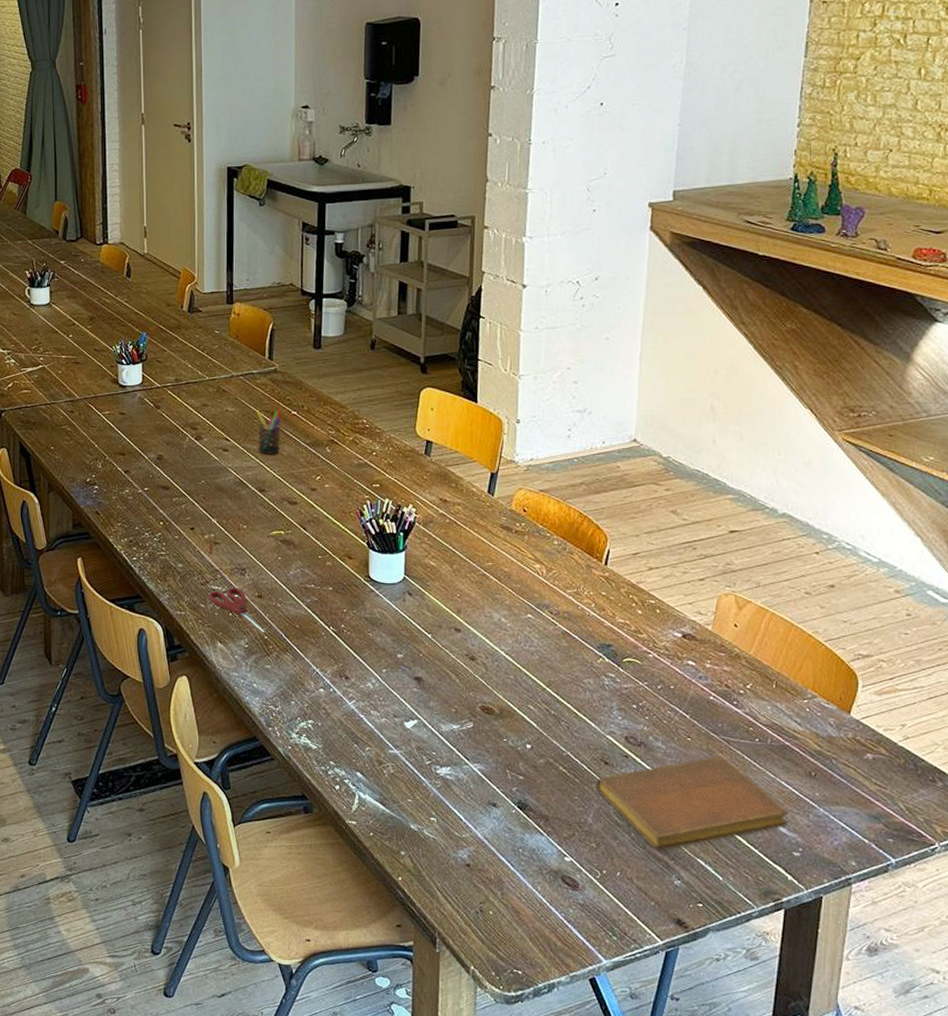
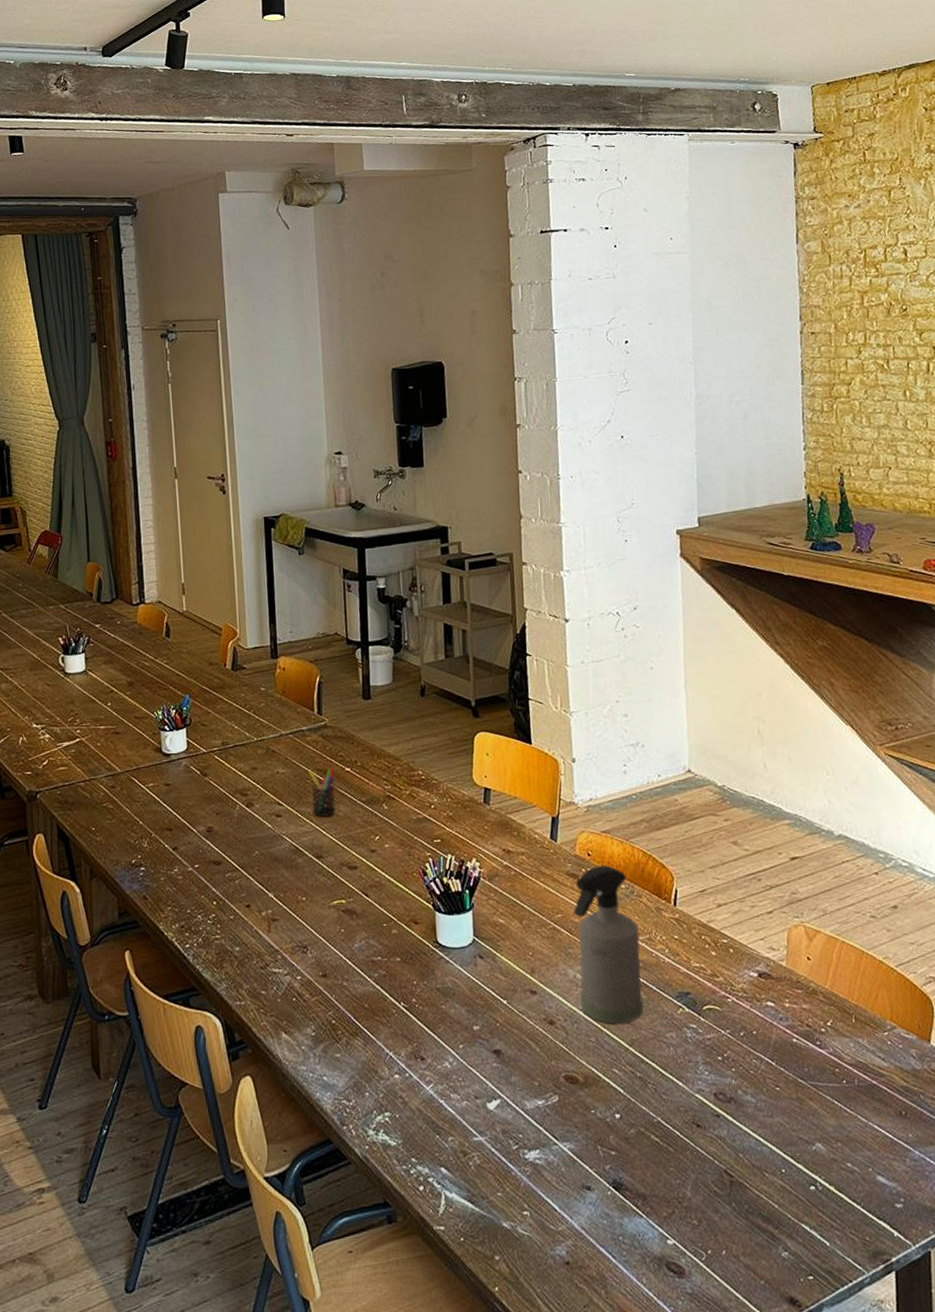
scissors: present [209,588,265,634] -> none [269,968,332,1018]
spray bottle: none [502,522,567,666] -> present [573,865,644,1024]
notebook: present [596,755,789,851] -> none [690,1103,886,1220]

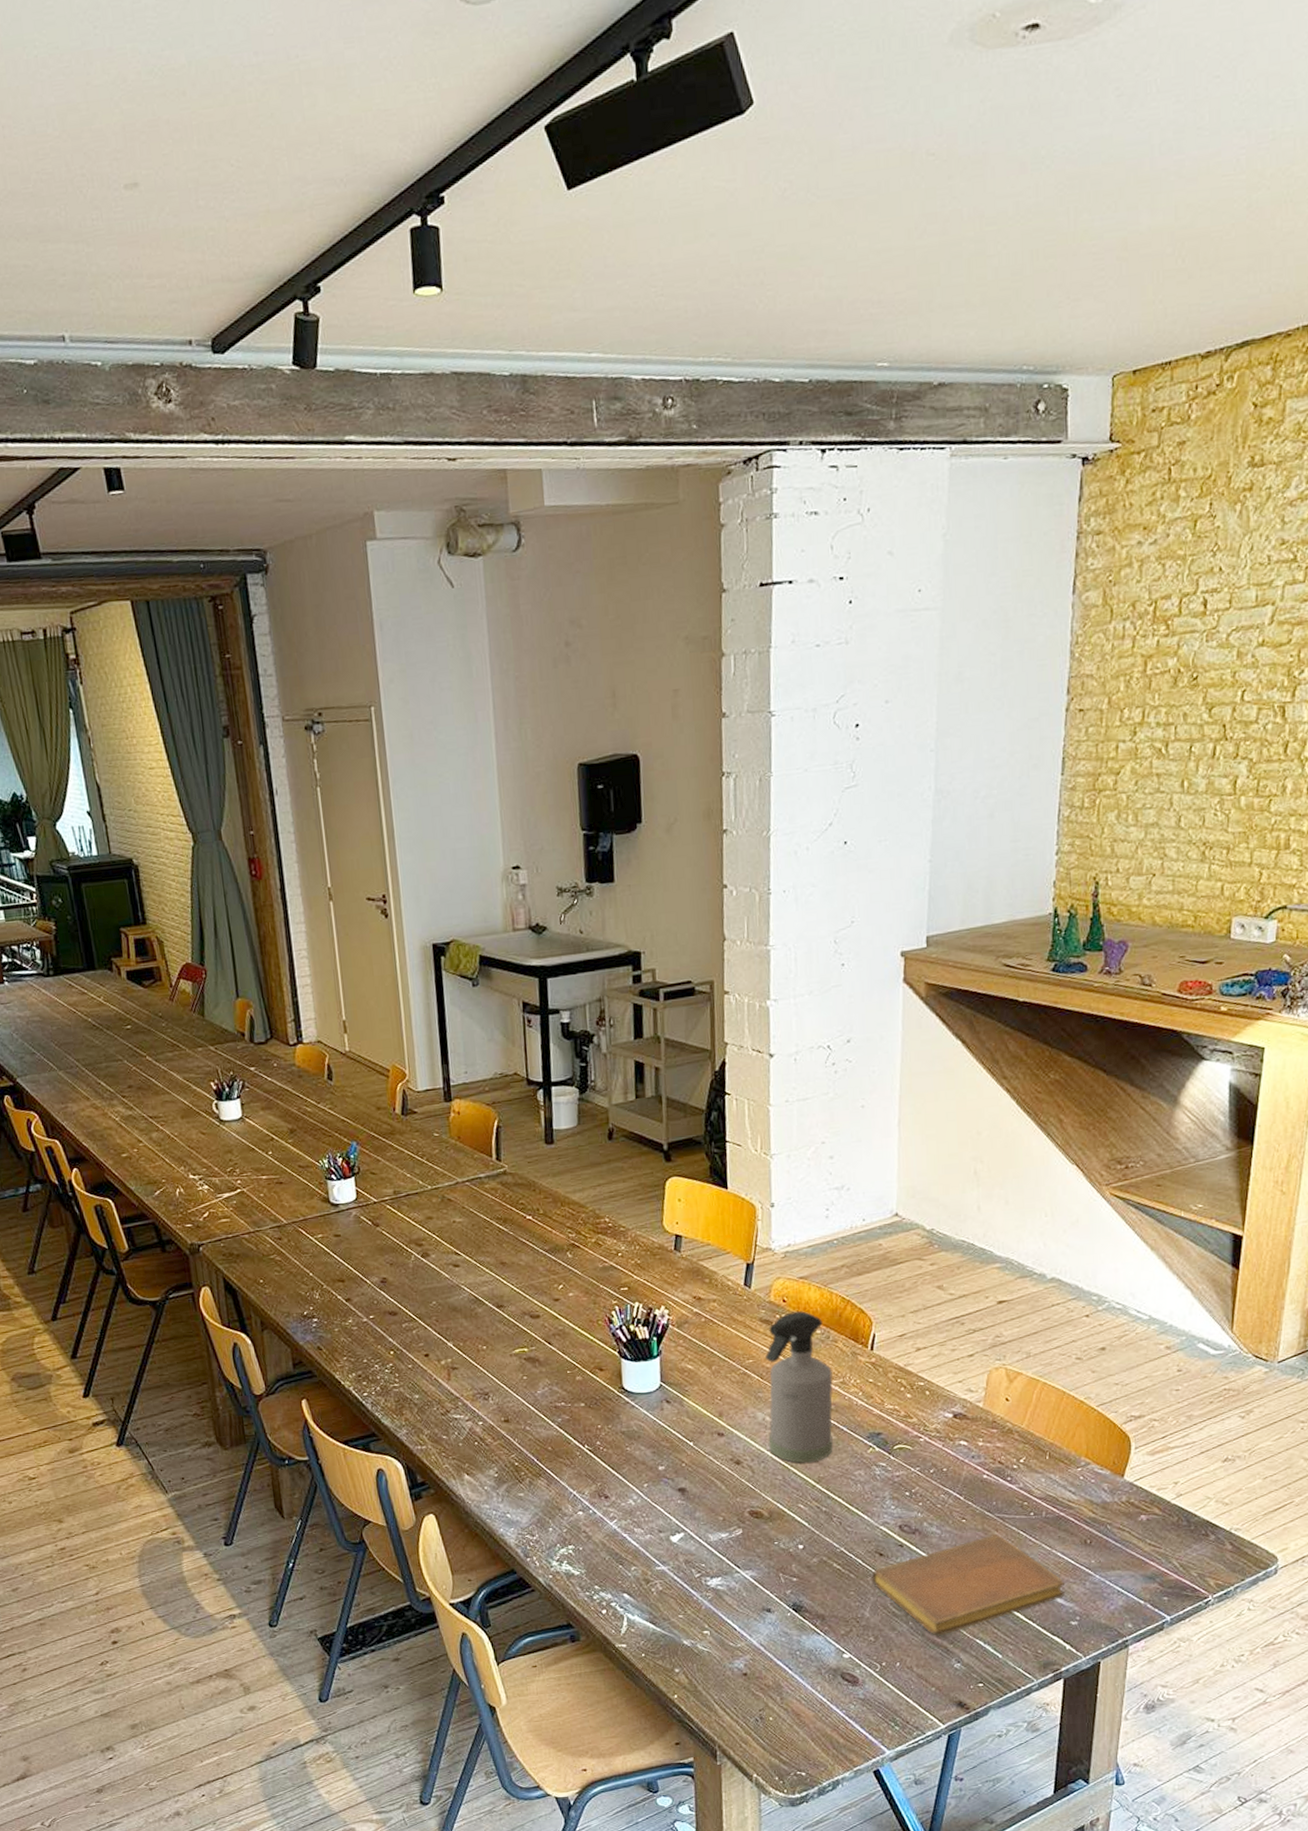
pen holder: present [308,768,336,817] -> none [487,1216,517,1267]
notebook: none [690,1103,886,1220] -> present [871,1533,1066,1636]

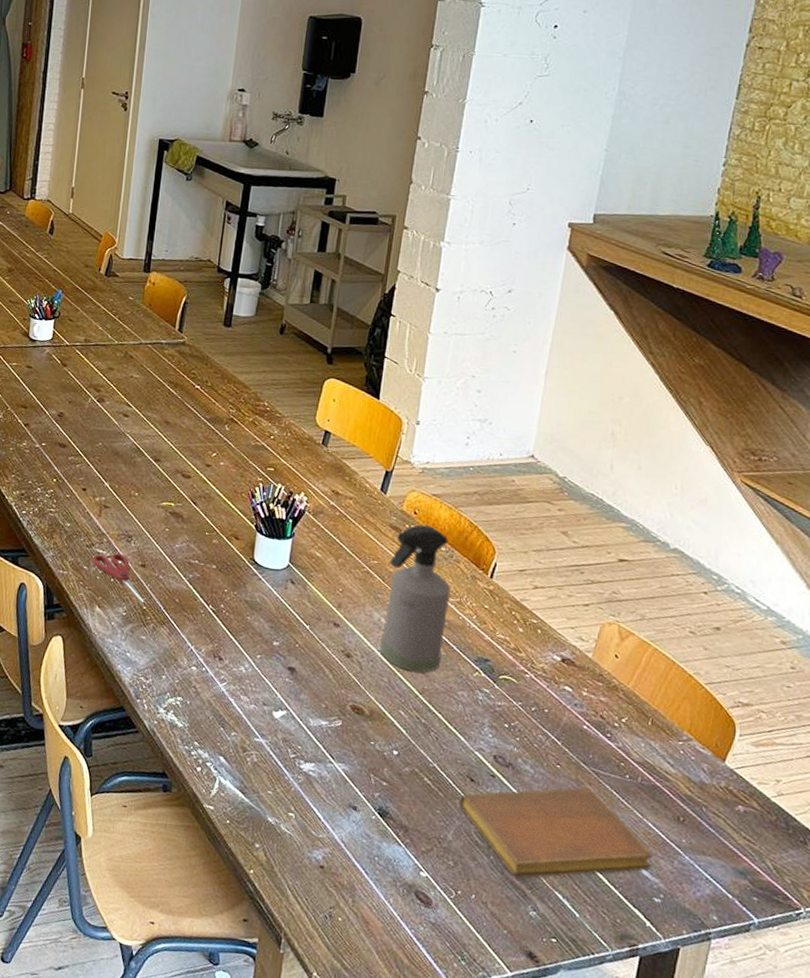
scissors: none [450,1414,515,1460] -> present [92,553,144,604]

